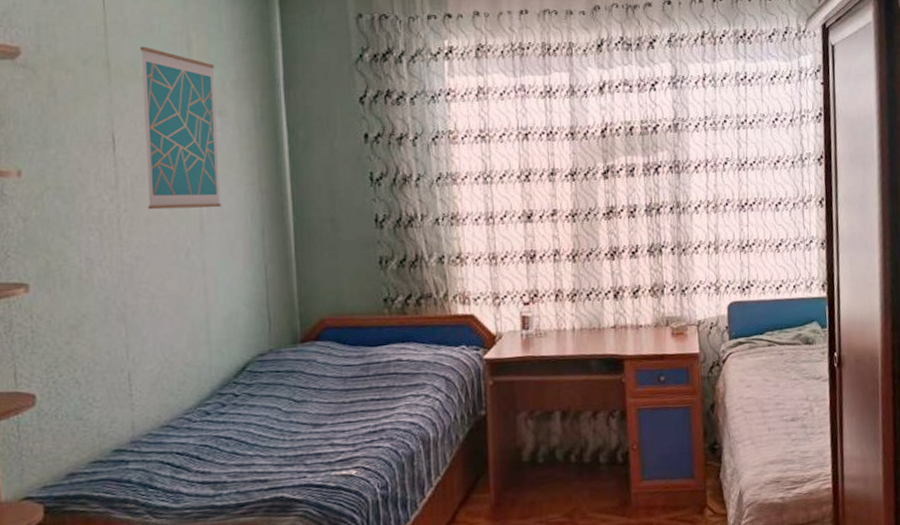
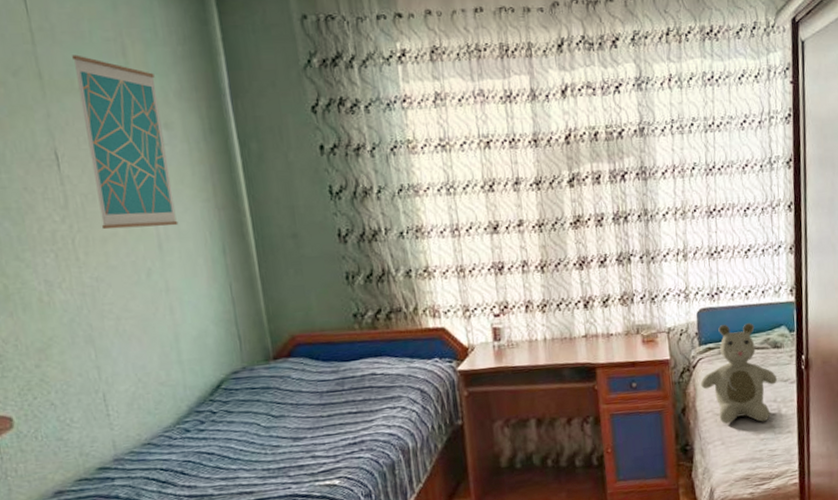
teddy bear: none [730,318,810,423] -> present [700,323,778,425]

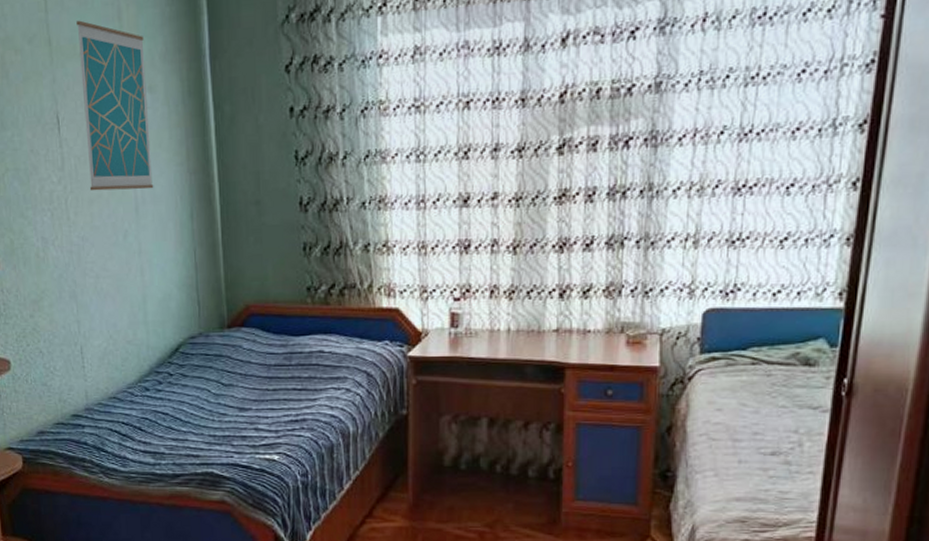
teddy bear: present [700,323,778,425] -> none [696,331,804,456]

